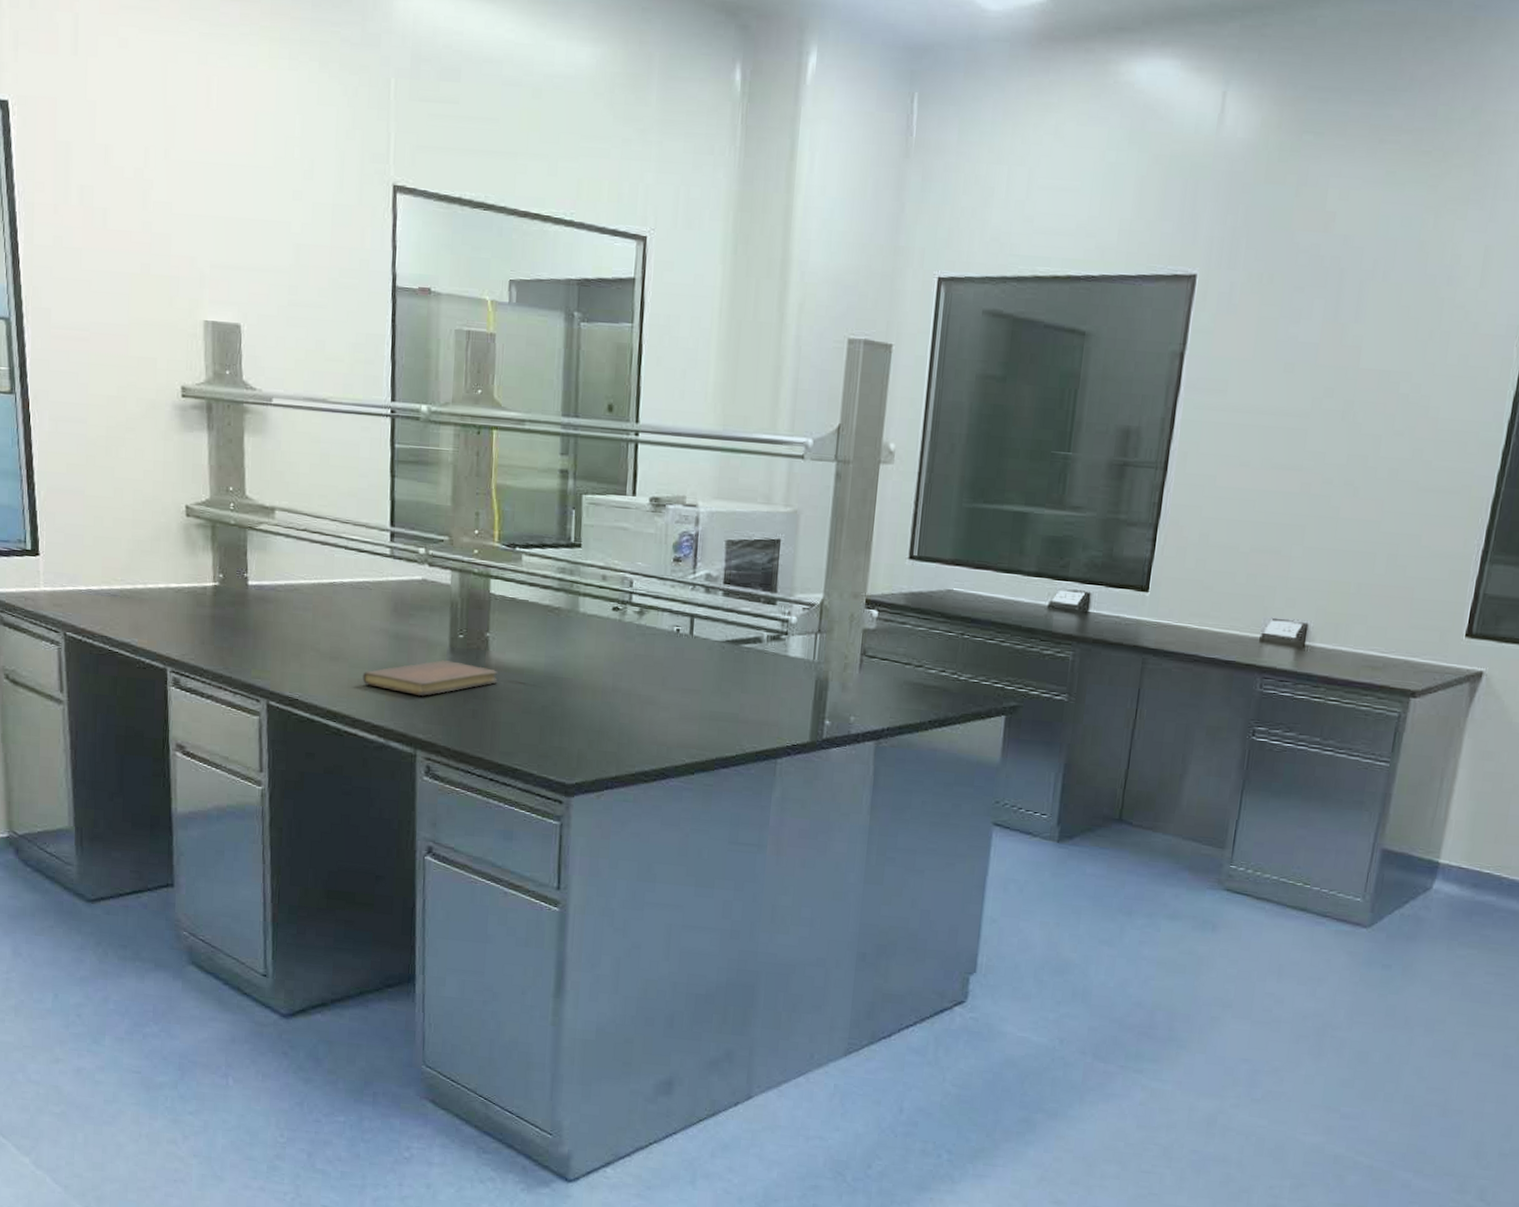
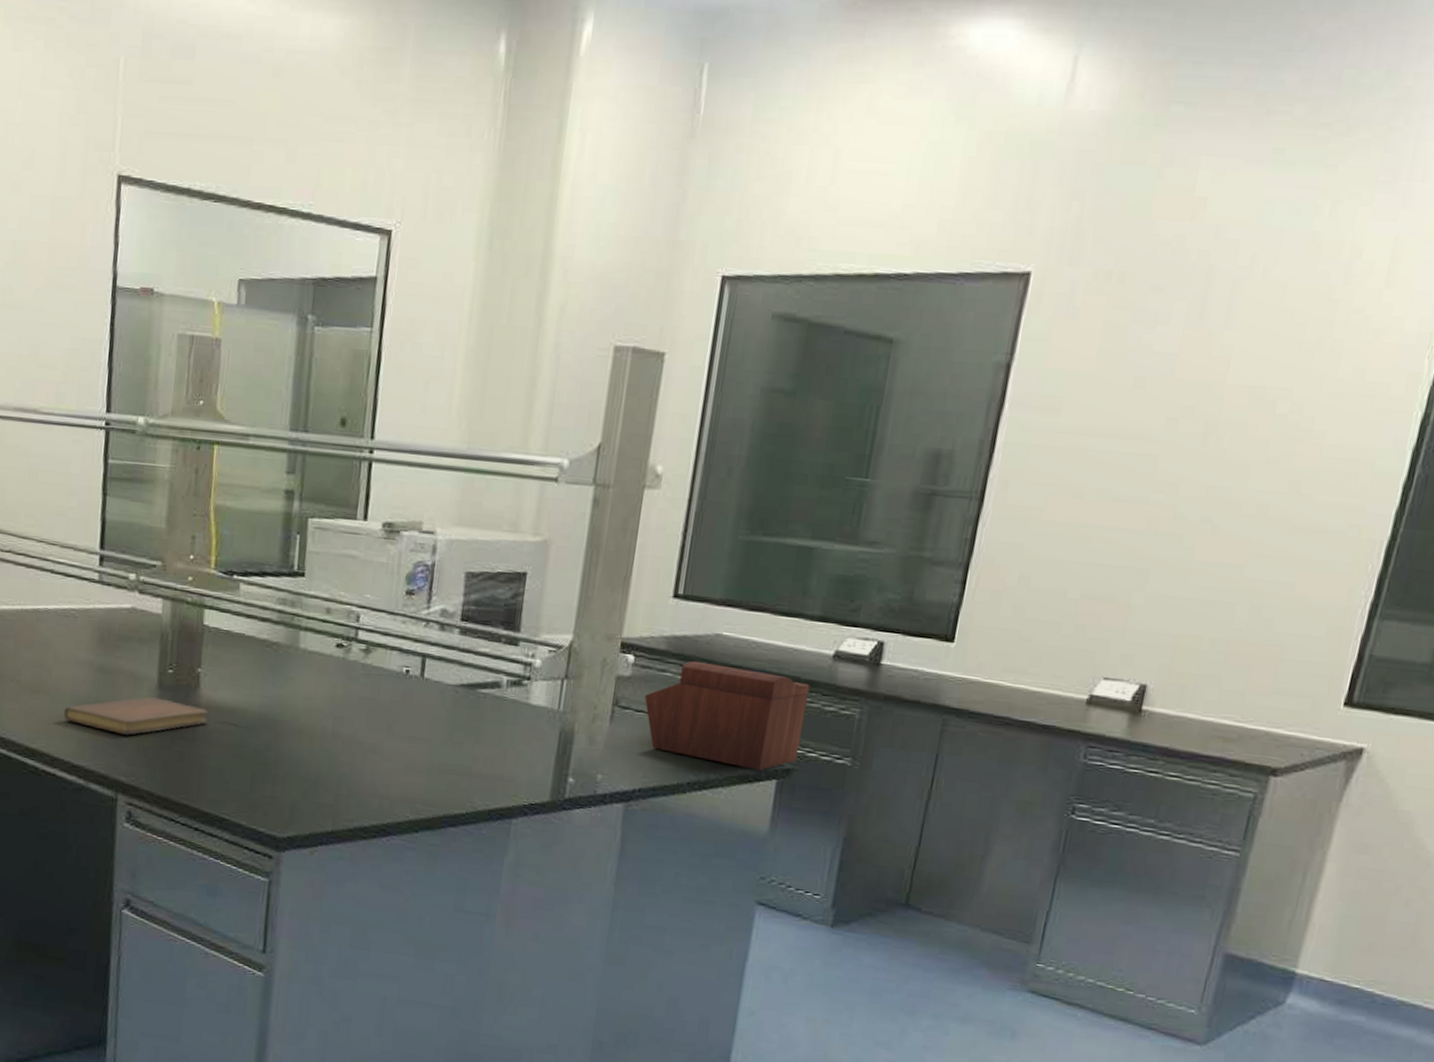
sewing box: none [888,613,1030,708] -> present [644,660,810,771]

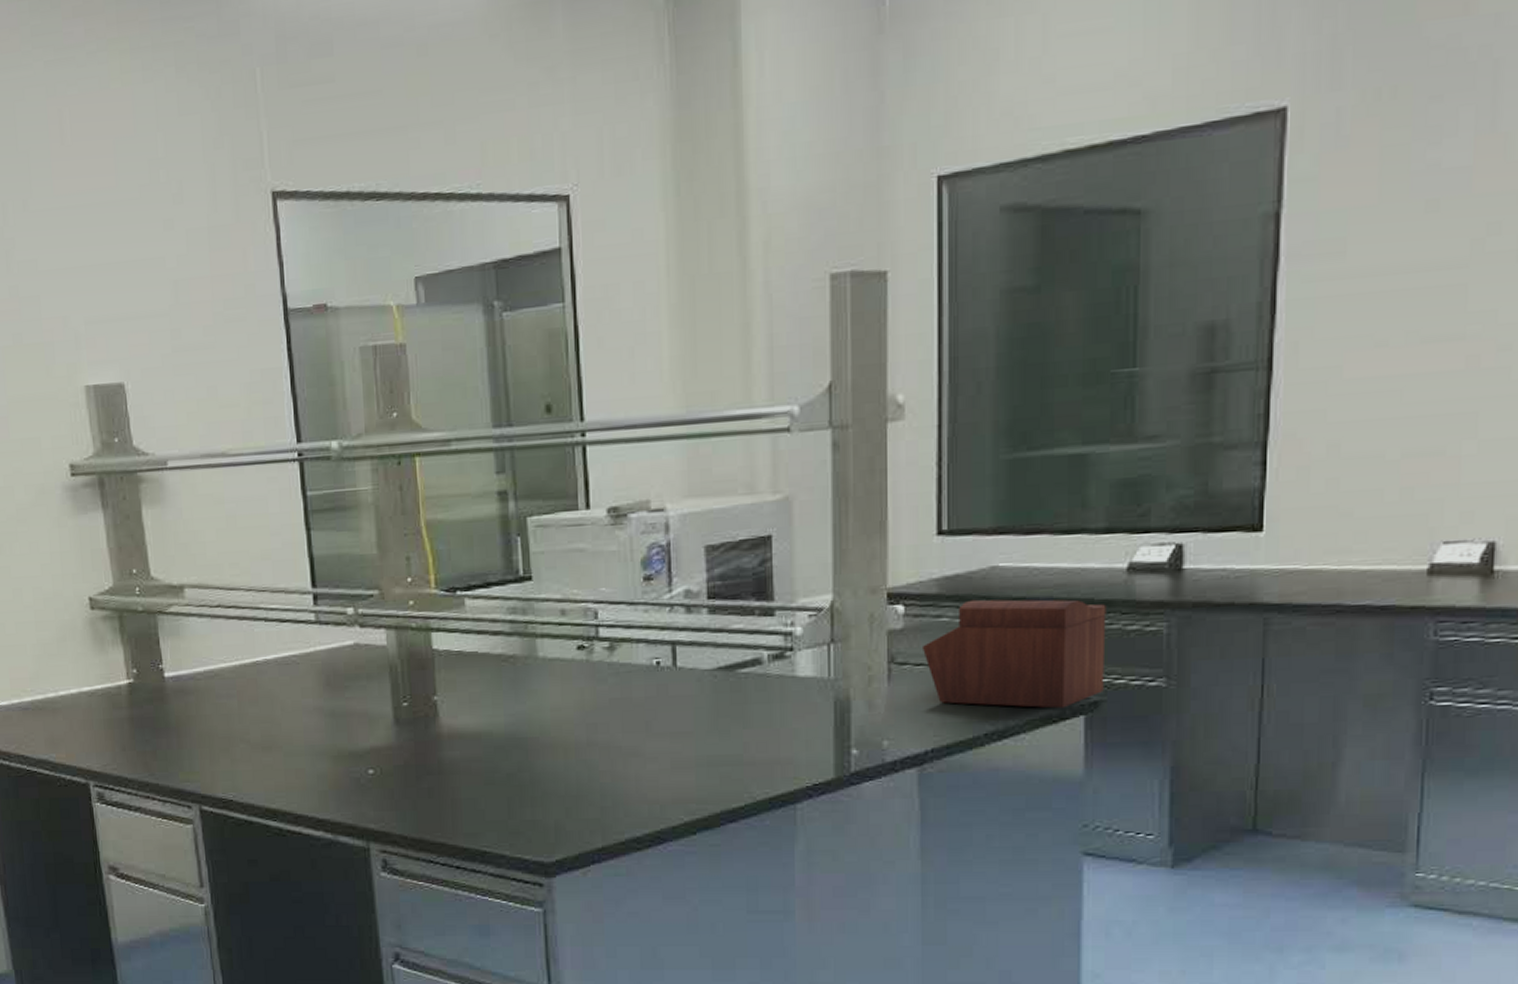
notebook: present [63,696,209,735] -> none [300,734,454,779]

